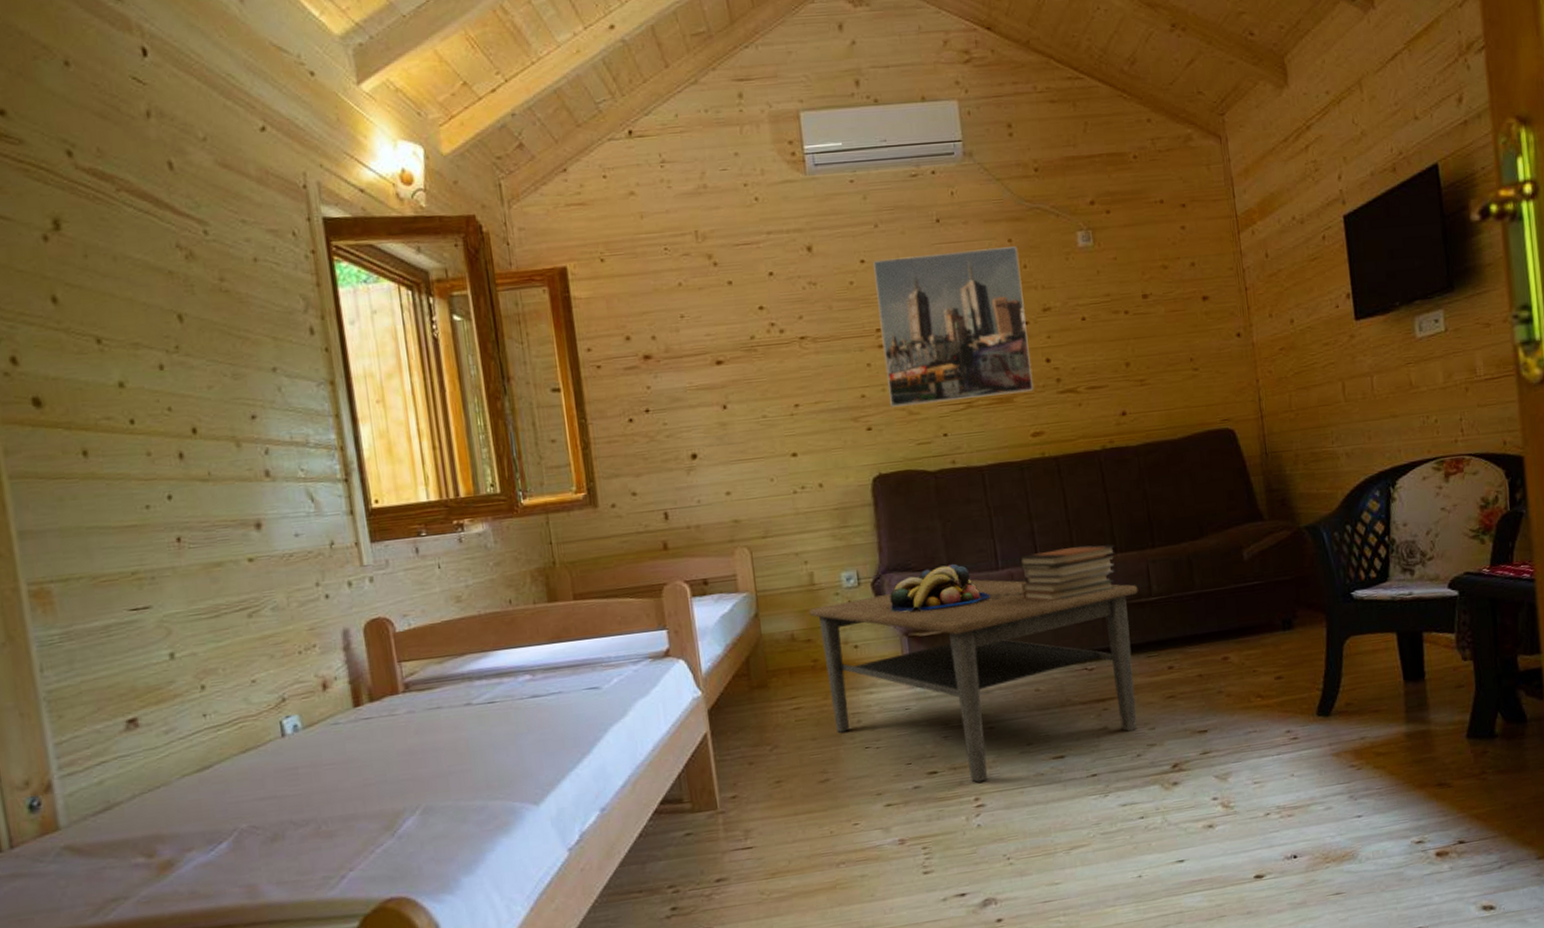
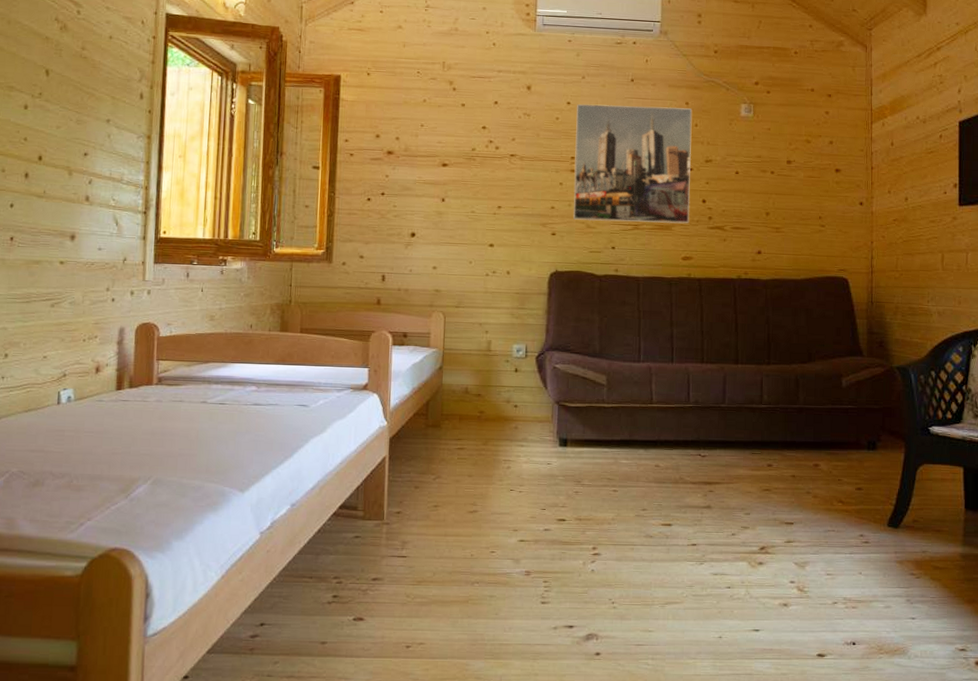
coffee table: present [809,579,1138,783] -> none [483,366,752,534]
fruit bowl: present [889,563,990,613] -> none [548,351,630,387]
book stack: present [1019,544,1116,601] -> none [656,353,737,395]

